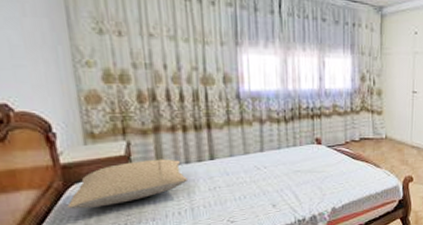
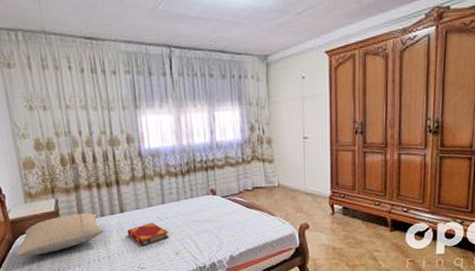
hardback book: none [216,171,266,198] -> present [127,222,169,247]

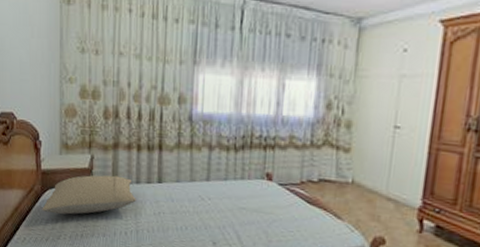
hardback book: present [127,222,169,247] -> none [162,200,208,228]

